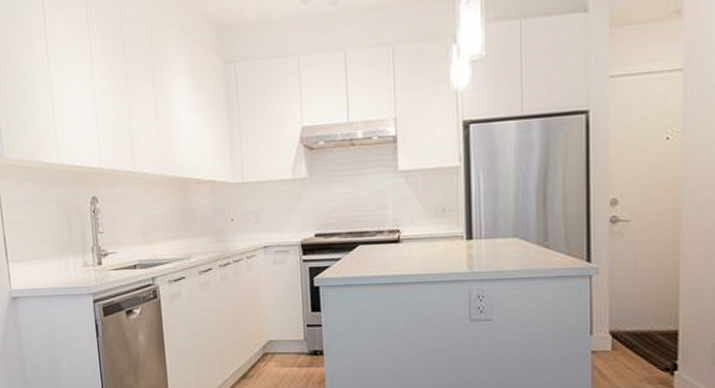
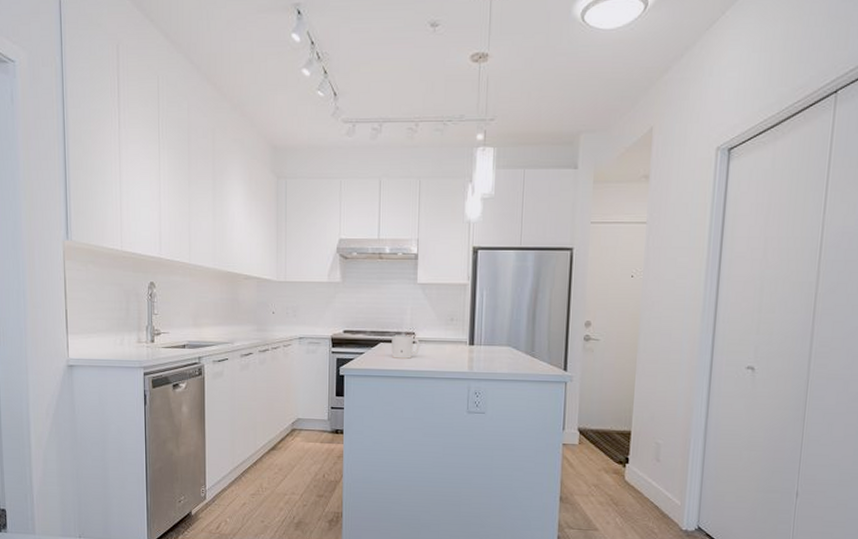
mug: none [372,234,408,262] -> present [391,335,421,359]

